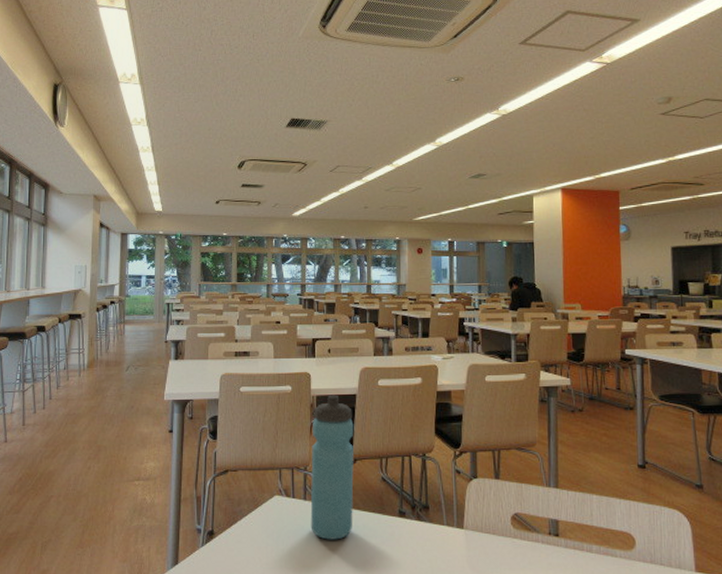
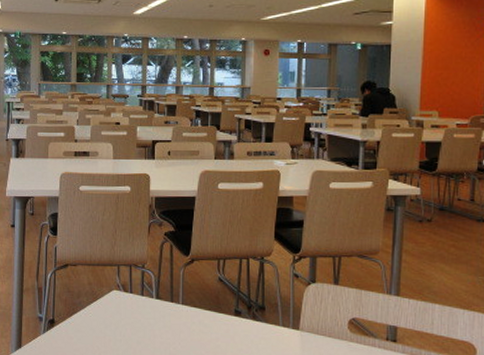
water bottle: present [310,395,354,540] -> none [147,196,192,334]

